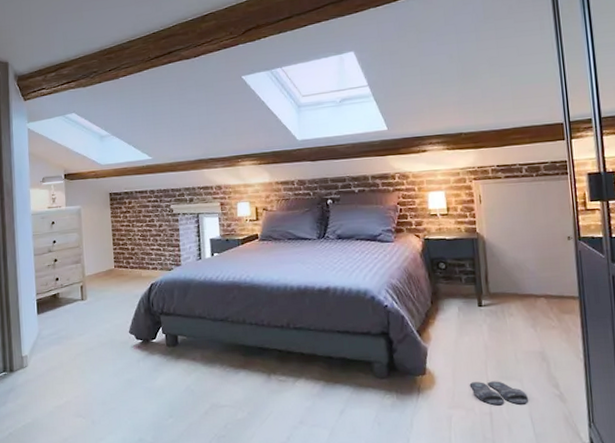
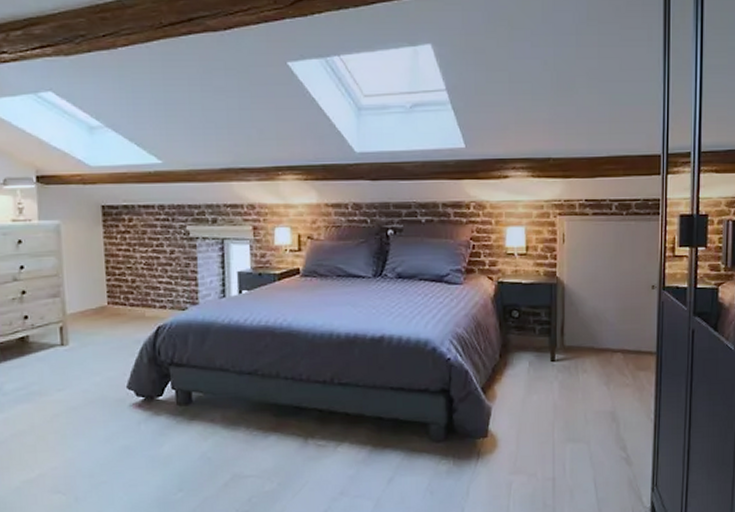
slippers: present [470,381,528,406] -> none [535,443,593,471]

